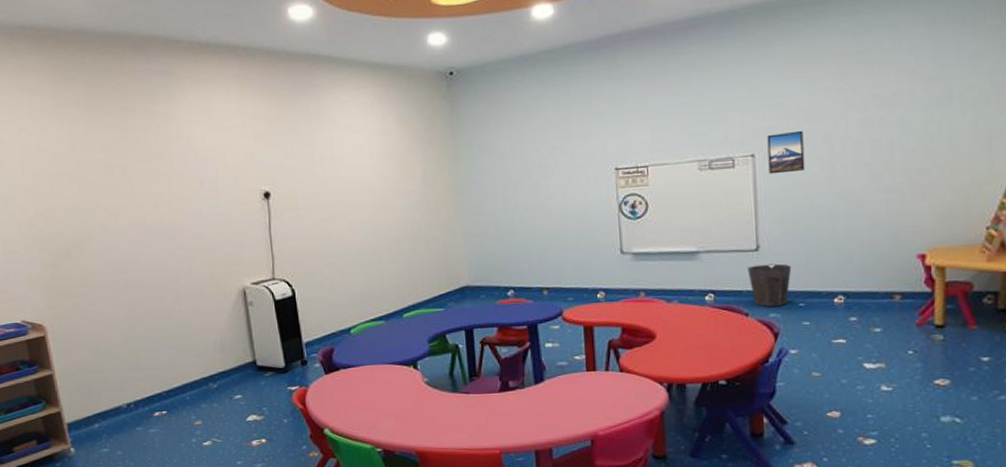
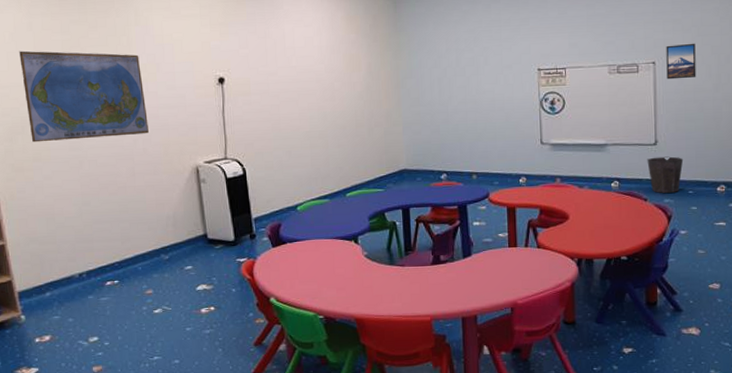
world map: none [62,171,193,267] -> present [19,50,149,143]

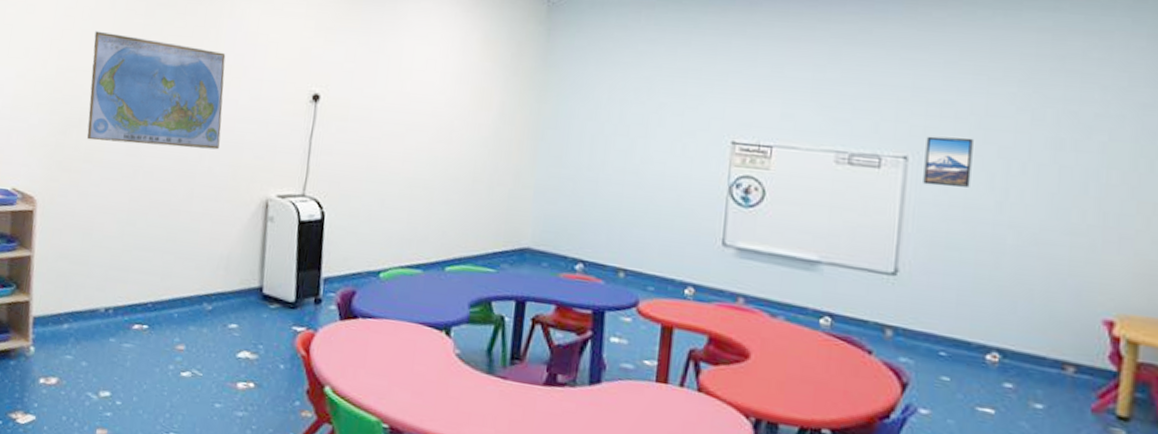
waste bin: present [647,156,684,193] -> none [878,292,936,350]

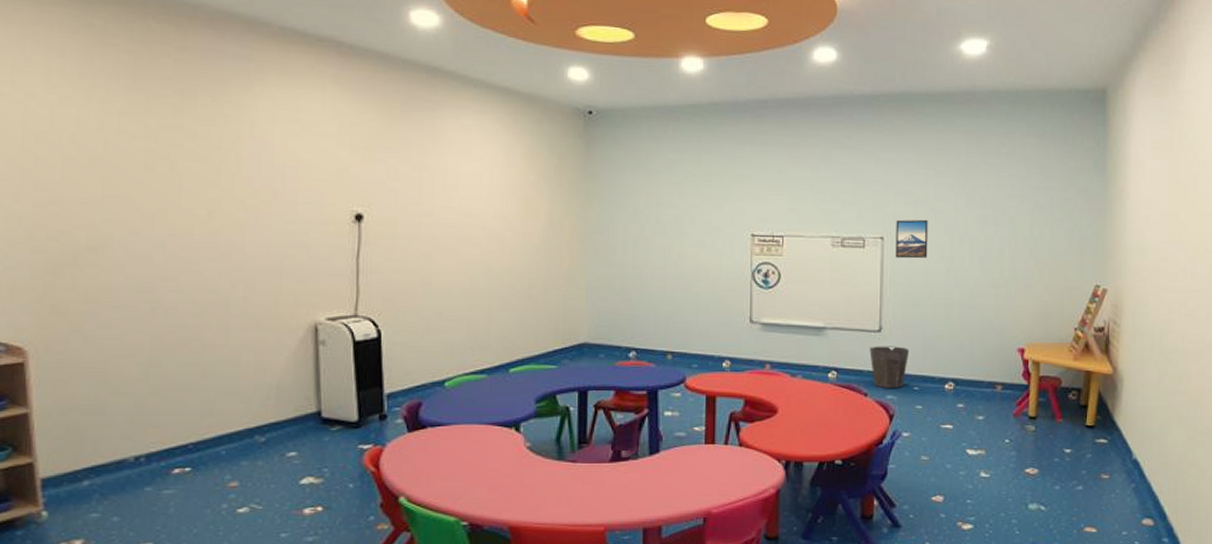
world map: present [86,30,226,150] -> none [80,157,254,279]
waste bin: none [878,292,936,350] -> present [869,346,910,388]

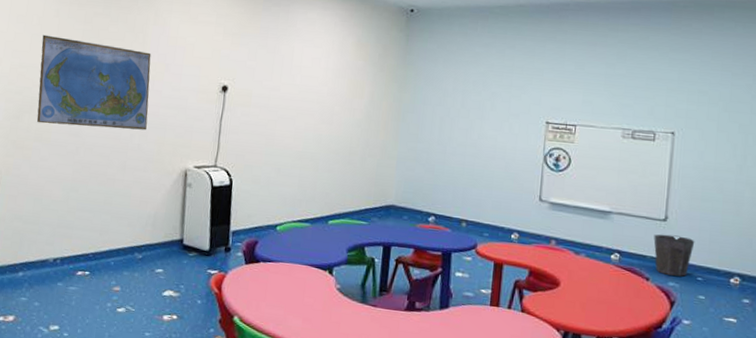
world map: none [80,157,254,279] -> present [36,34,151,130]
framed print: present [895,219,928,259] -> none [685,117,721,155]

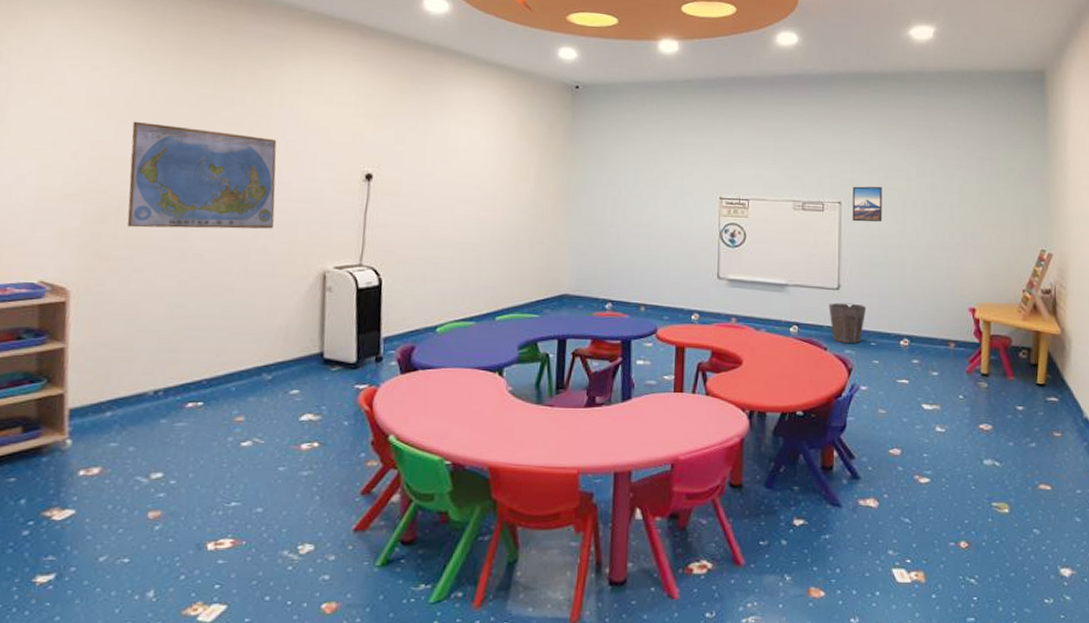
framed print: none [685,117,721,155] -> present [852,186,882,222]

